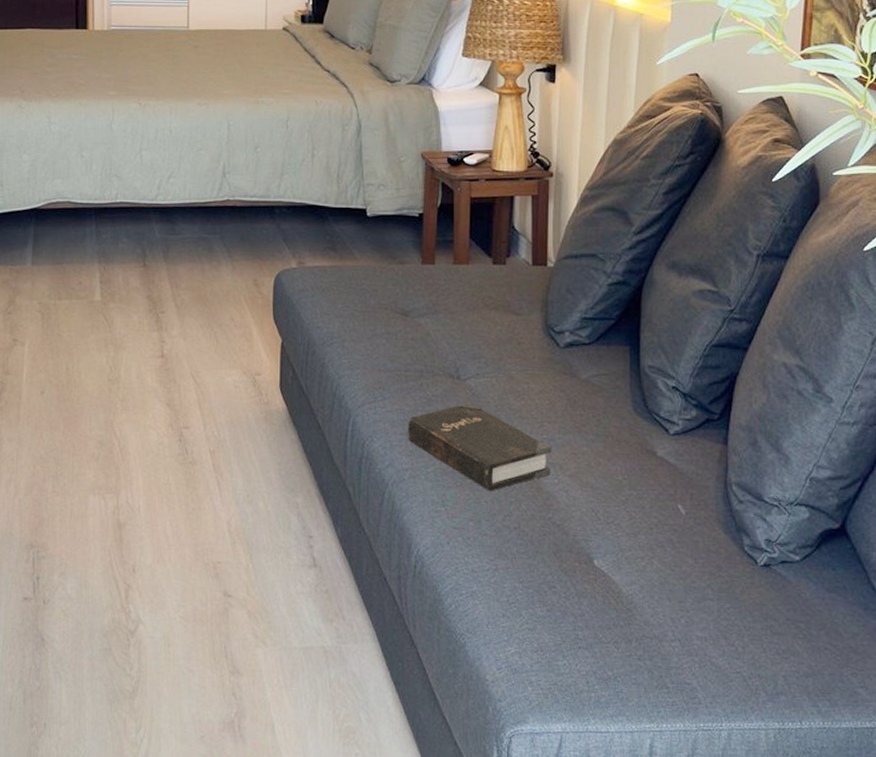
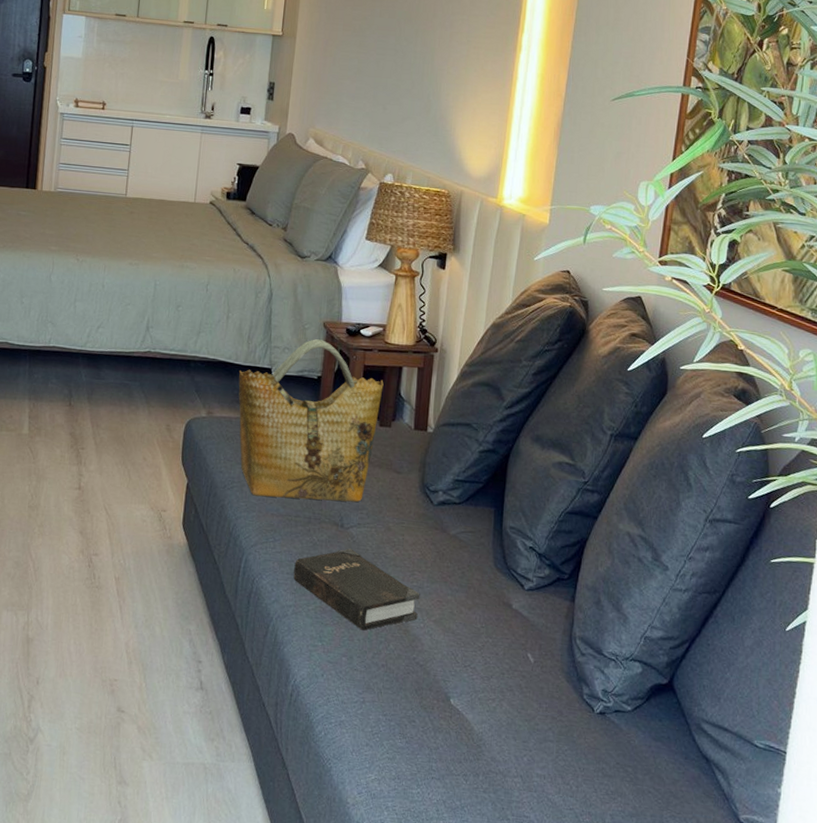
grocery bag: none [329,172,494,352] -> present [238,339,384,502]

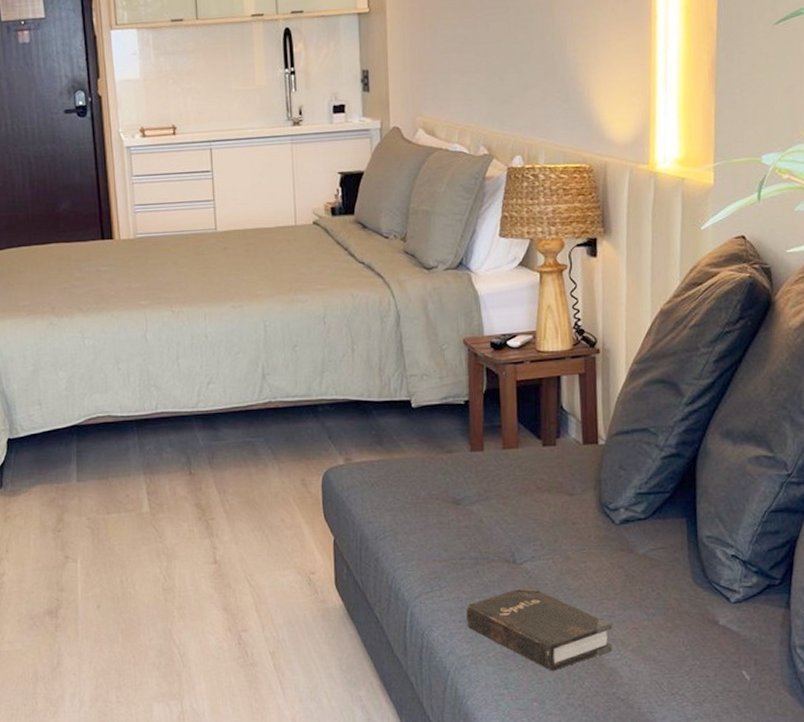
grocery bag: present [238,339,384,502] -> none [373,359,542,543]

